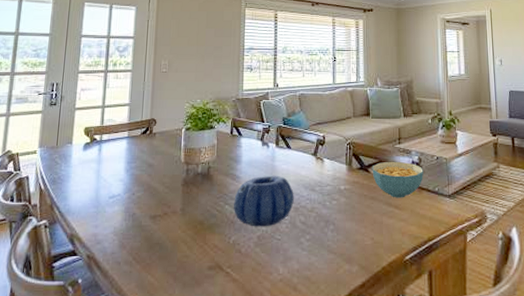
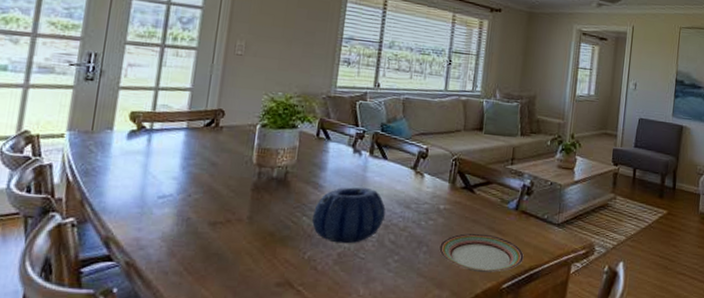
plate: none [343,209,422,246] -> present [438,233,524,273]
cereal bowl: present [372,161,424,198] -> none [477,182,534,224]

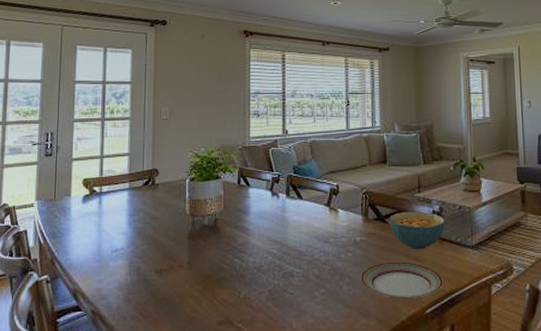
decorative bowl: present [312,187,386,244] -> none [243,227,307,281]
cereal bowl: none [477,182,534,224] -> present [389,211,445,250]

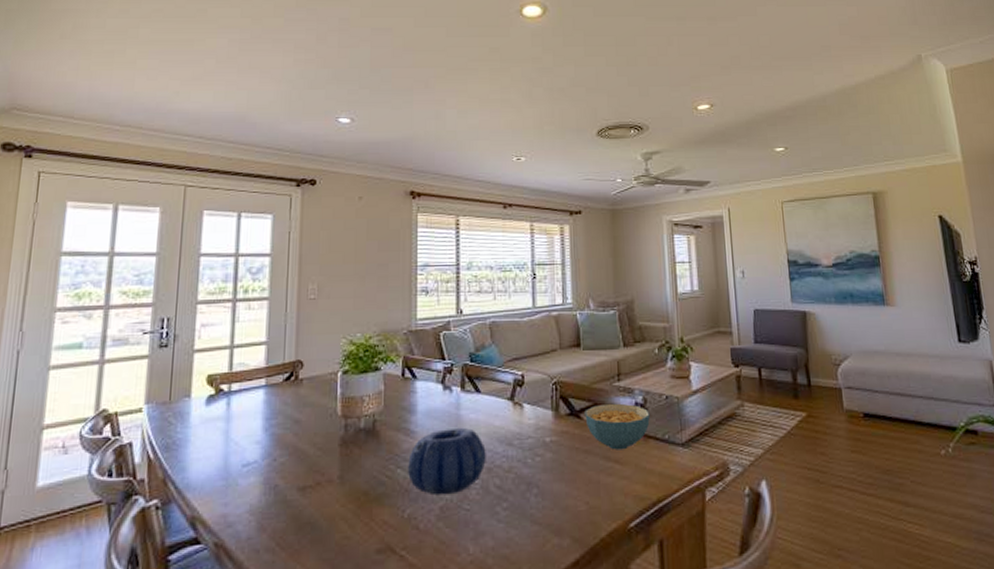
decorative bowl: none [243,227,307,281] -> present [408,427,486,496]
plate: present [360,261,443,300] -> none [550,465,649,512]

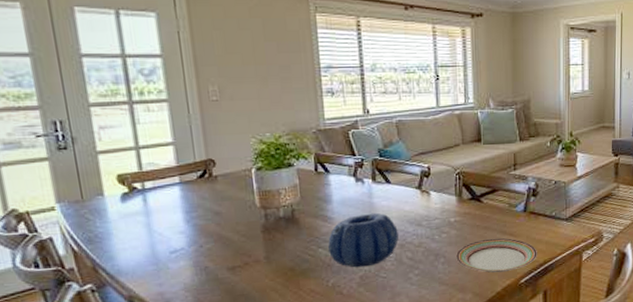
plate: none [550,465,649,512] -> present [455,238,537,273]
cereal bowl: present [585,403,650,450] -> none [484,188,540,226]

